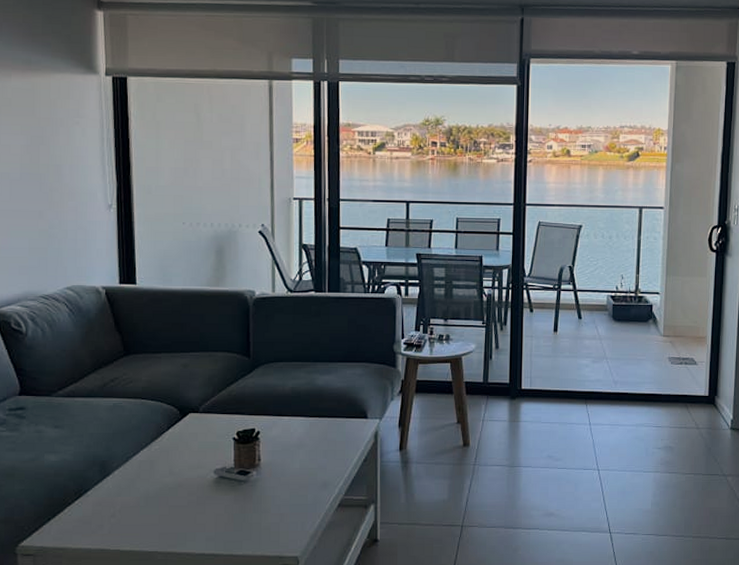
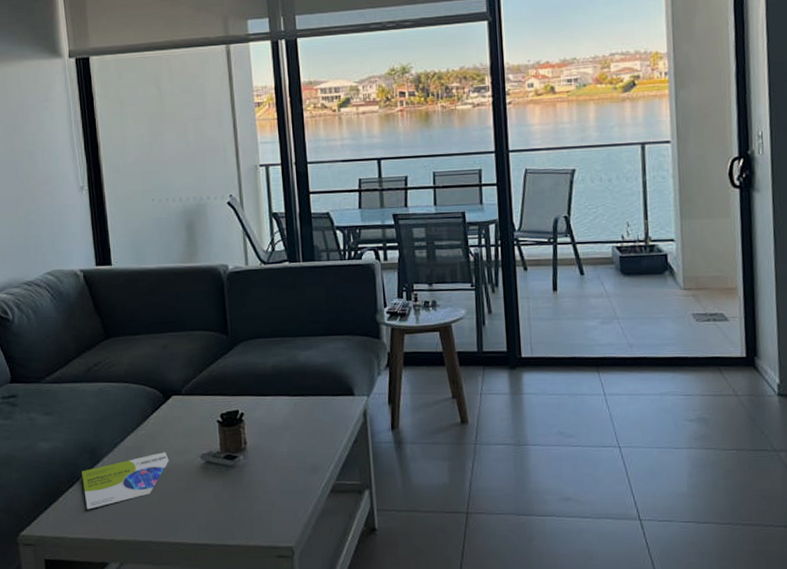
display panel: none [90,467,182,521] -> present [82,452,169,510]

